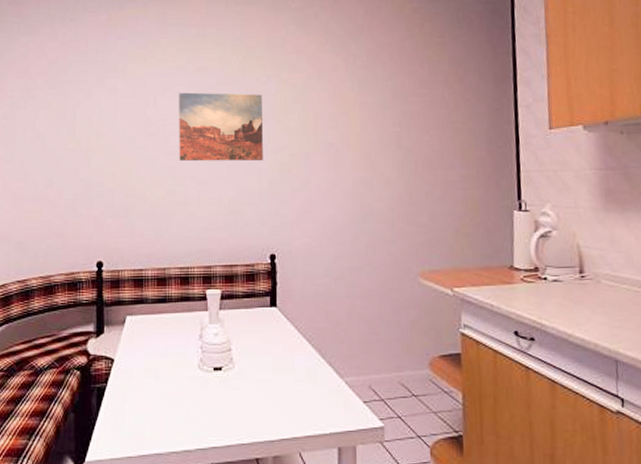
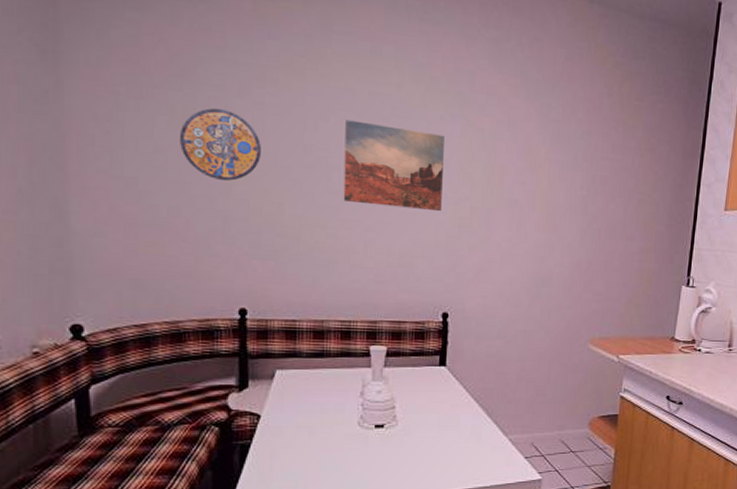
manhole cover: none [54,98,114,154] -> present [180,108,261,181]

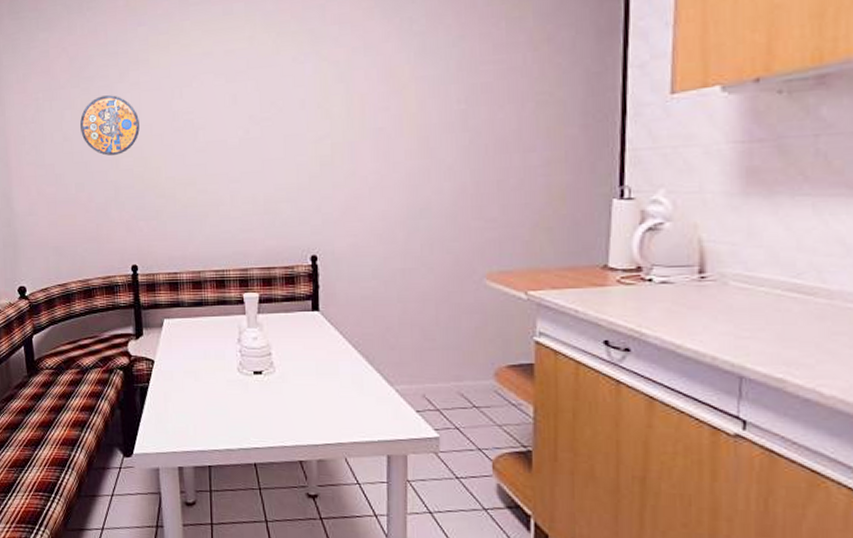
wall art: present [343,119,444,211] -> none [206,76,301,157]

